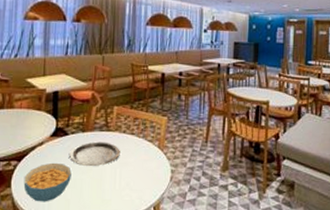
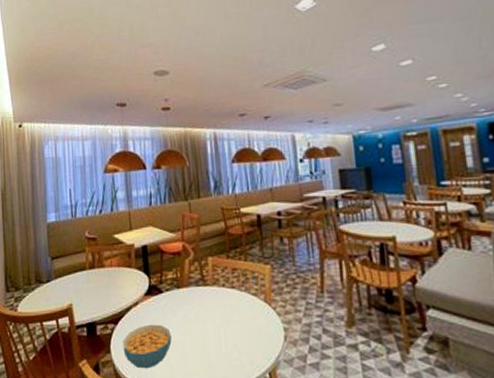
plate: present [69,141,120,166] -> none [166,298,222,326]

